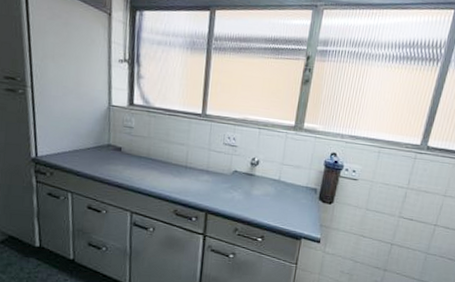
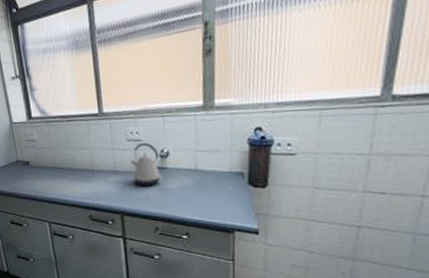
kettle: none [223,148,250,190] -> present [130,142,162,186]

